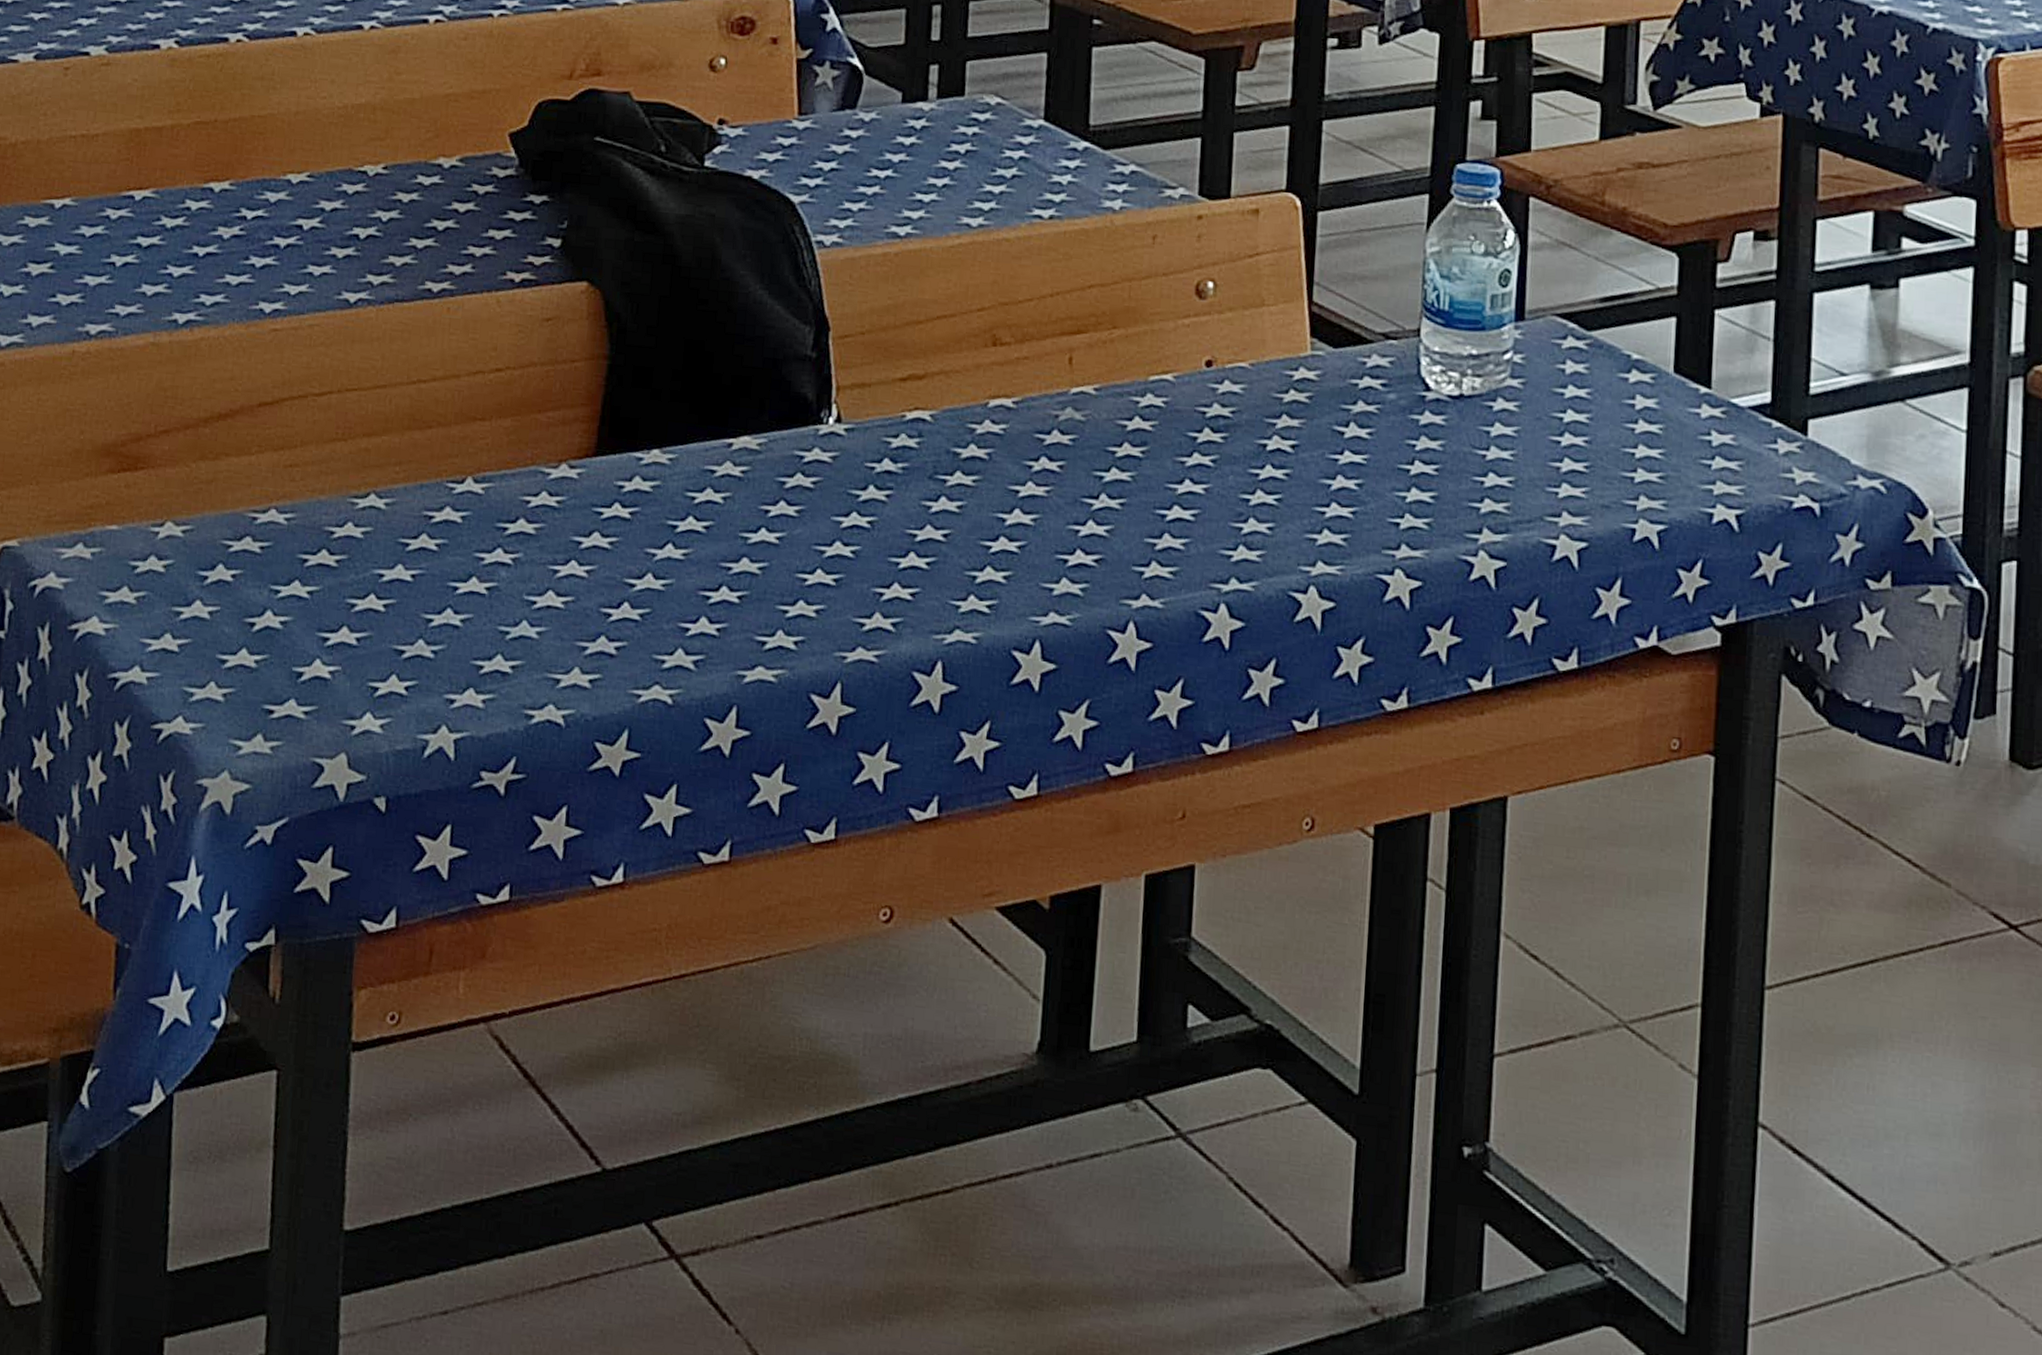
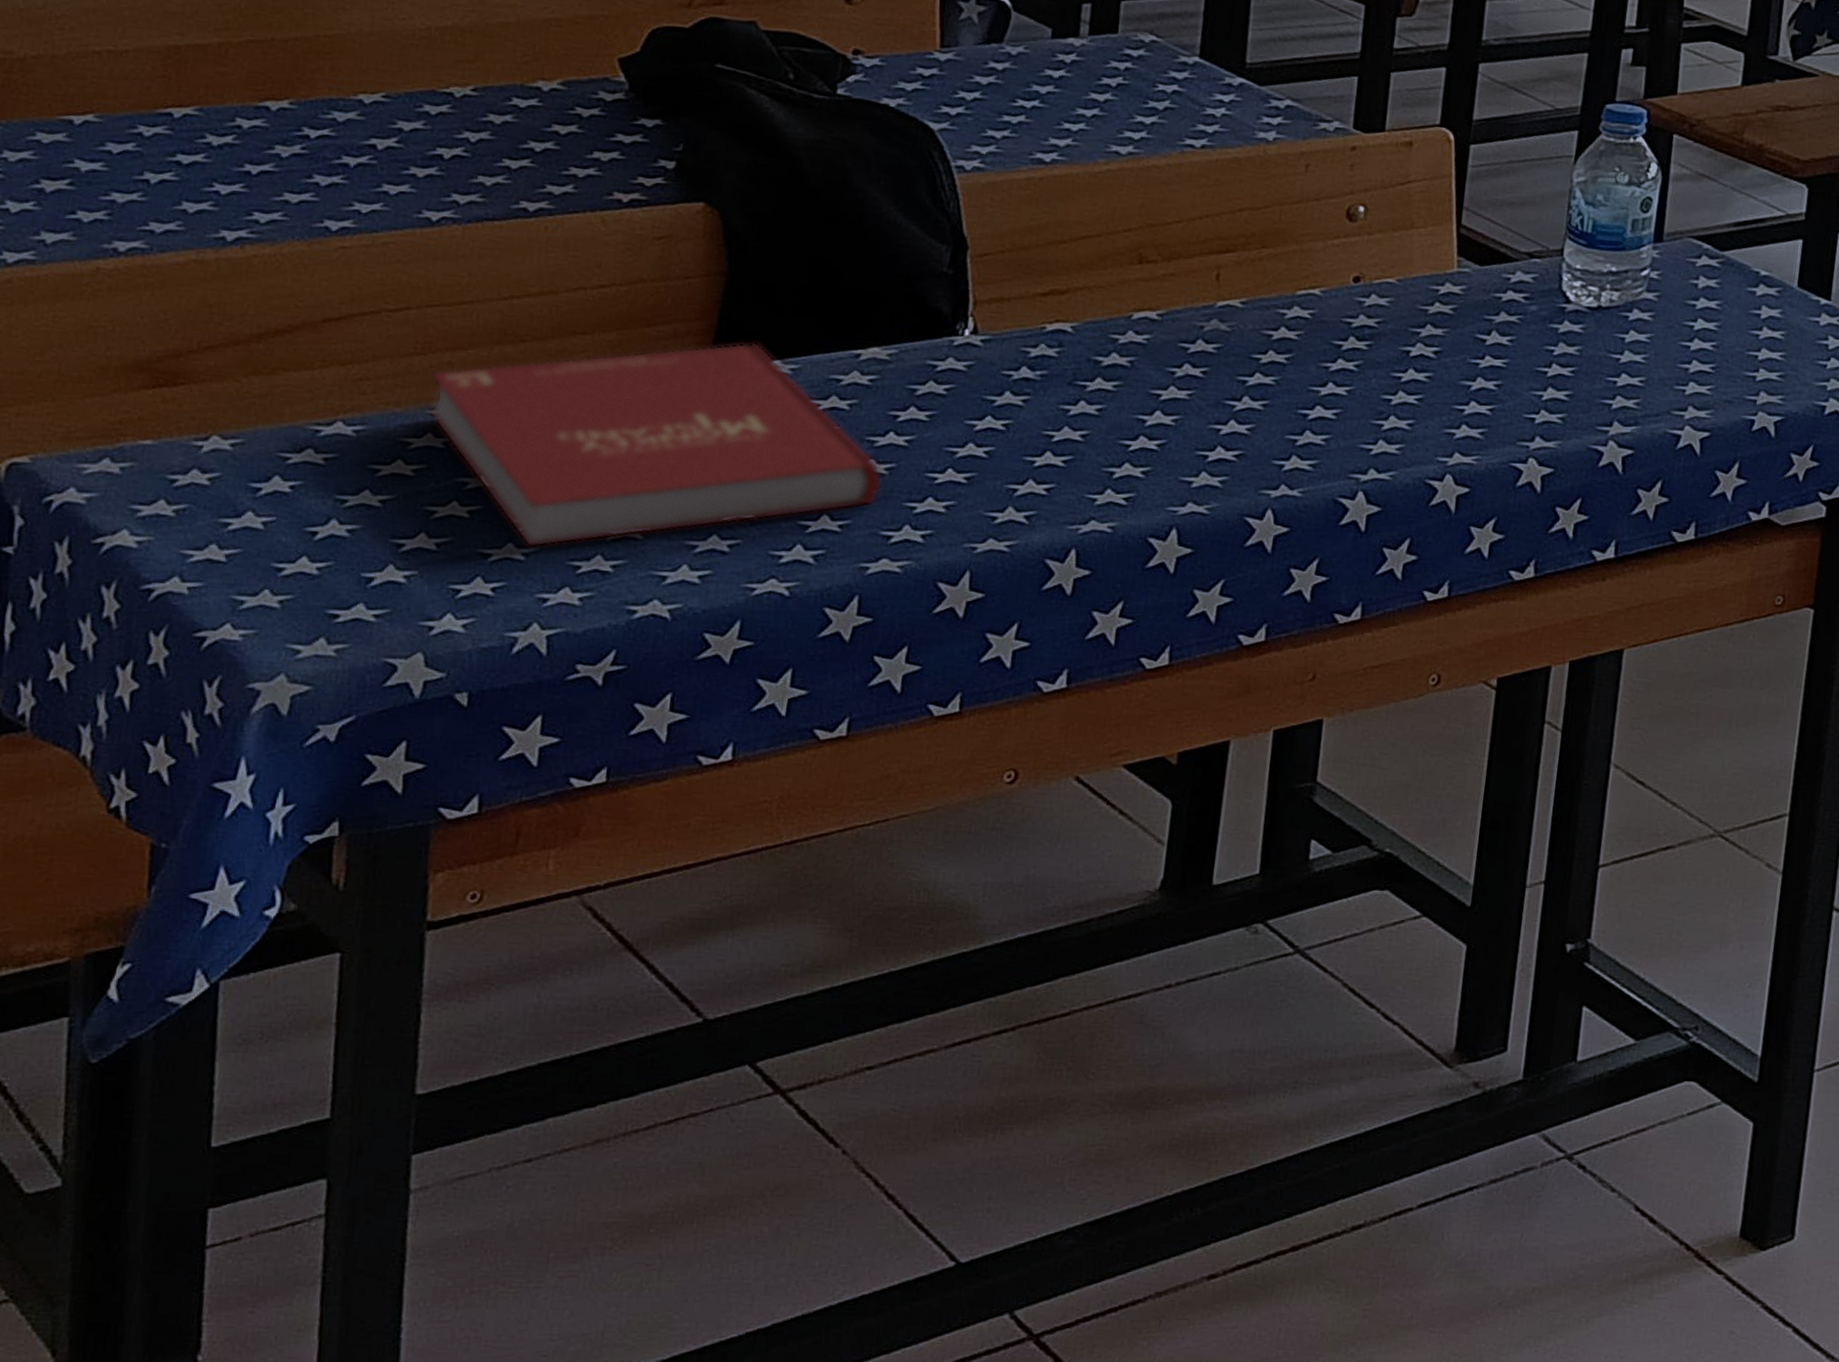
book: none [349,430,756,645] -> present [429,343,883,548]

